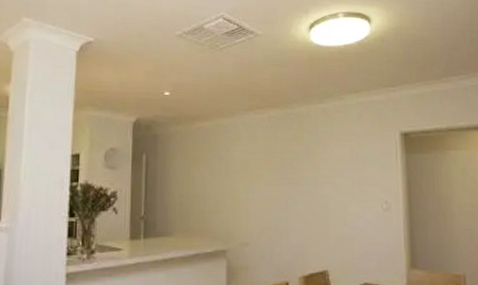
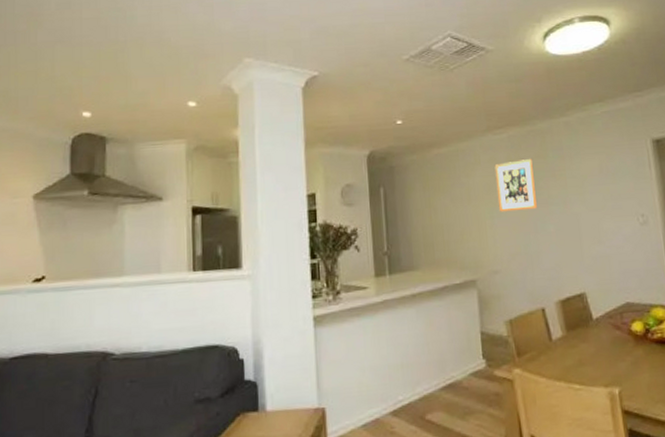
wall art: none [253,140,290,188] -> present [494,159,537,212]

